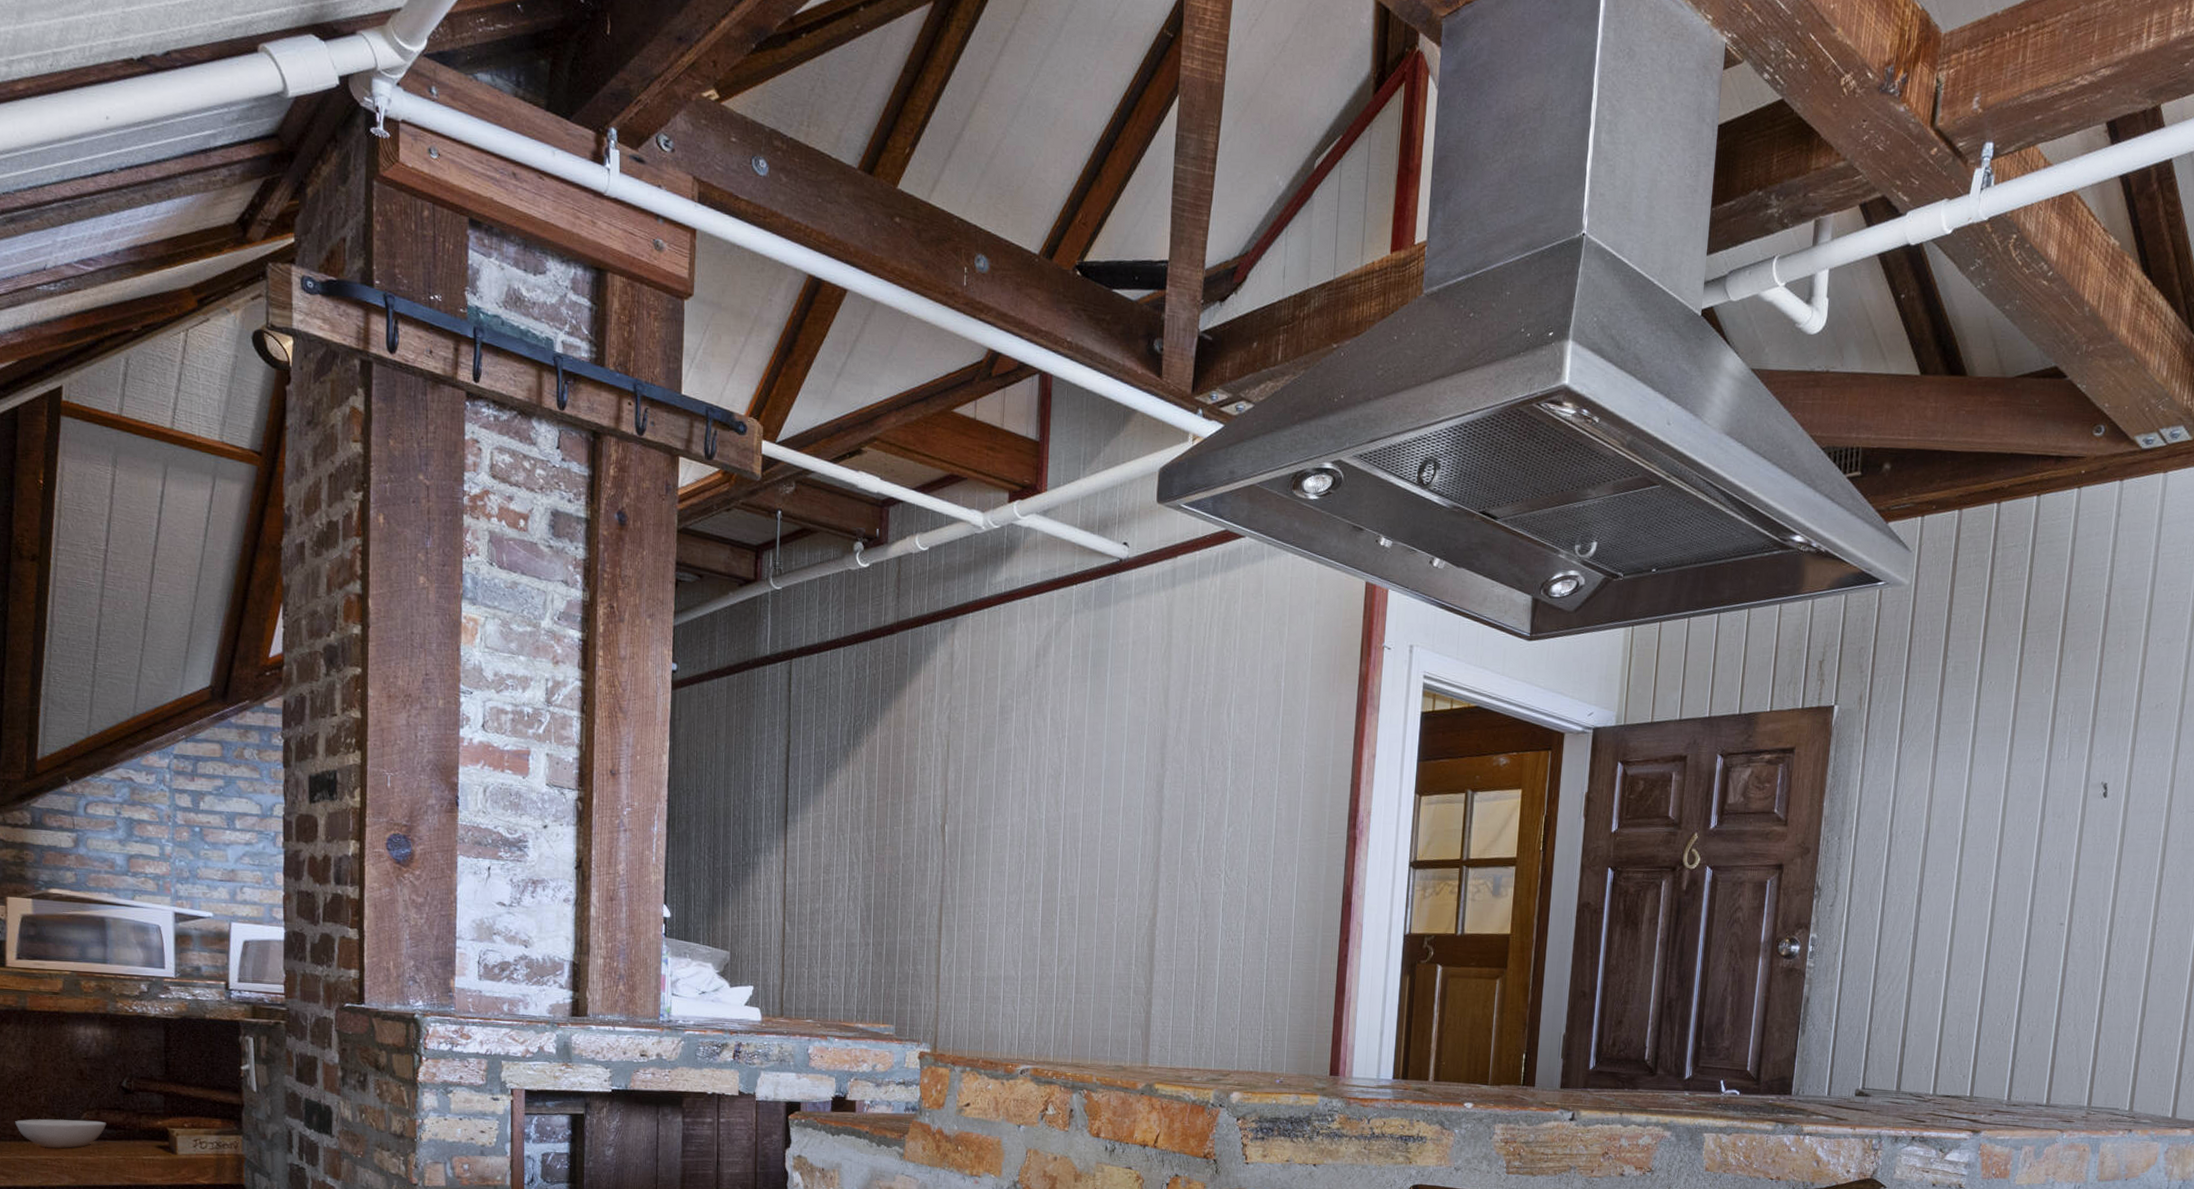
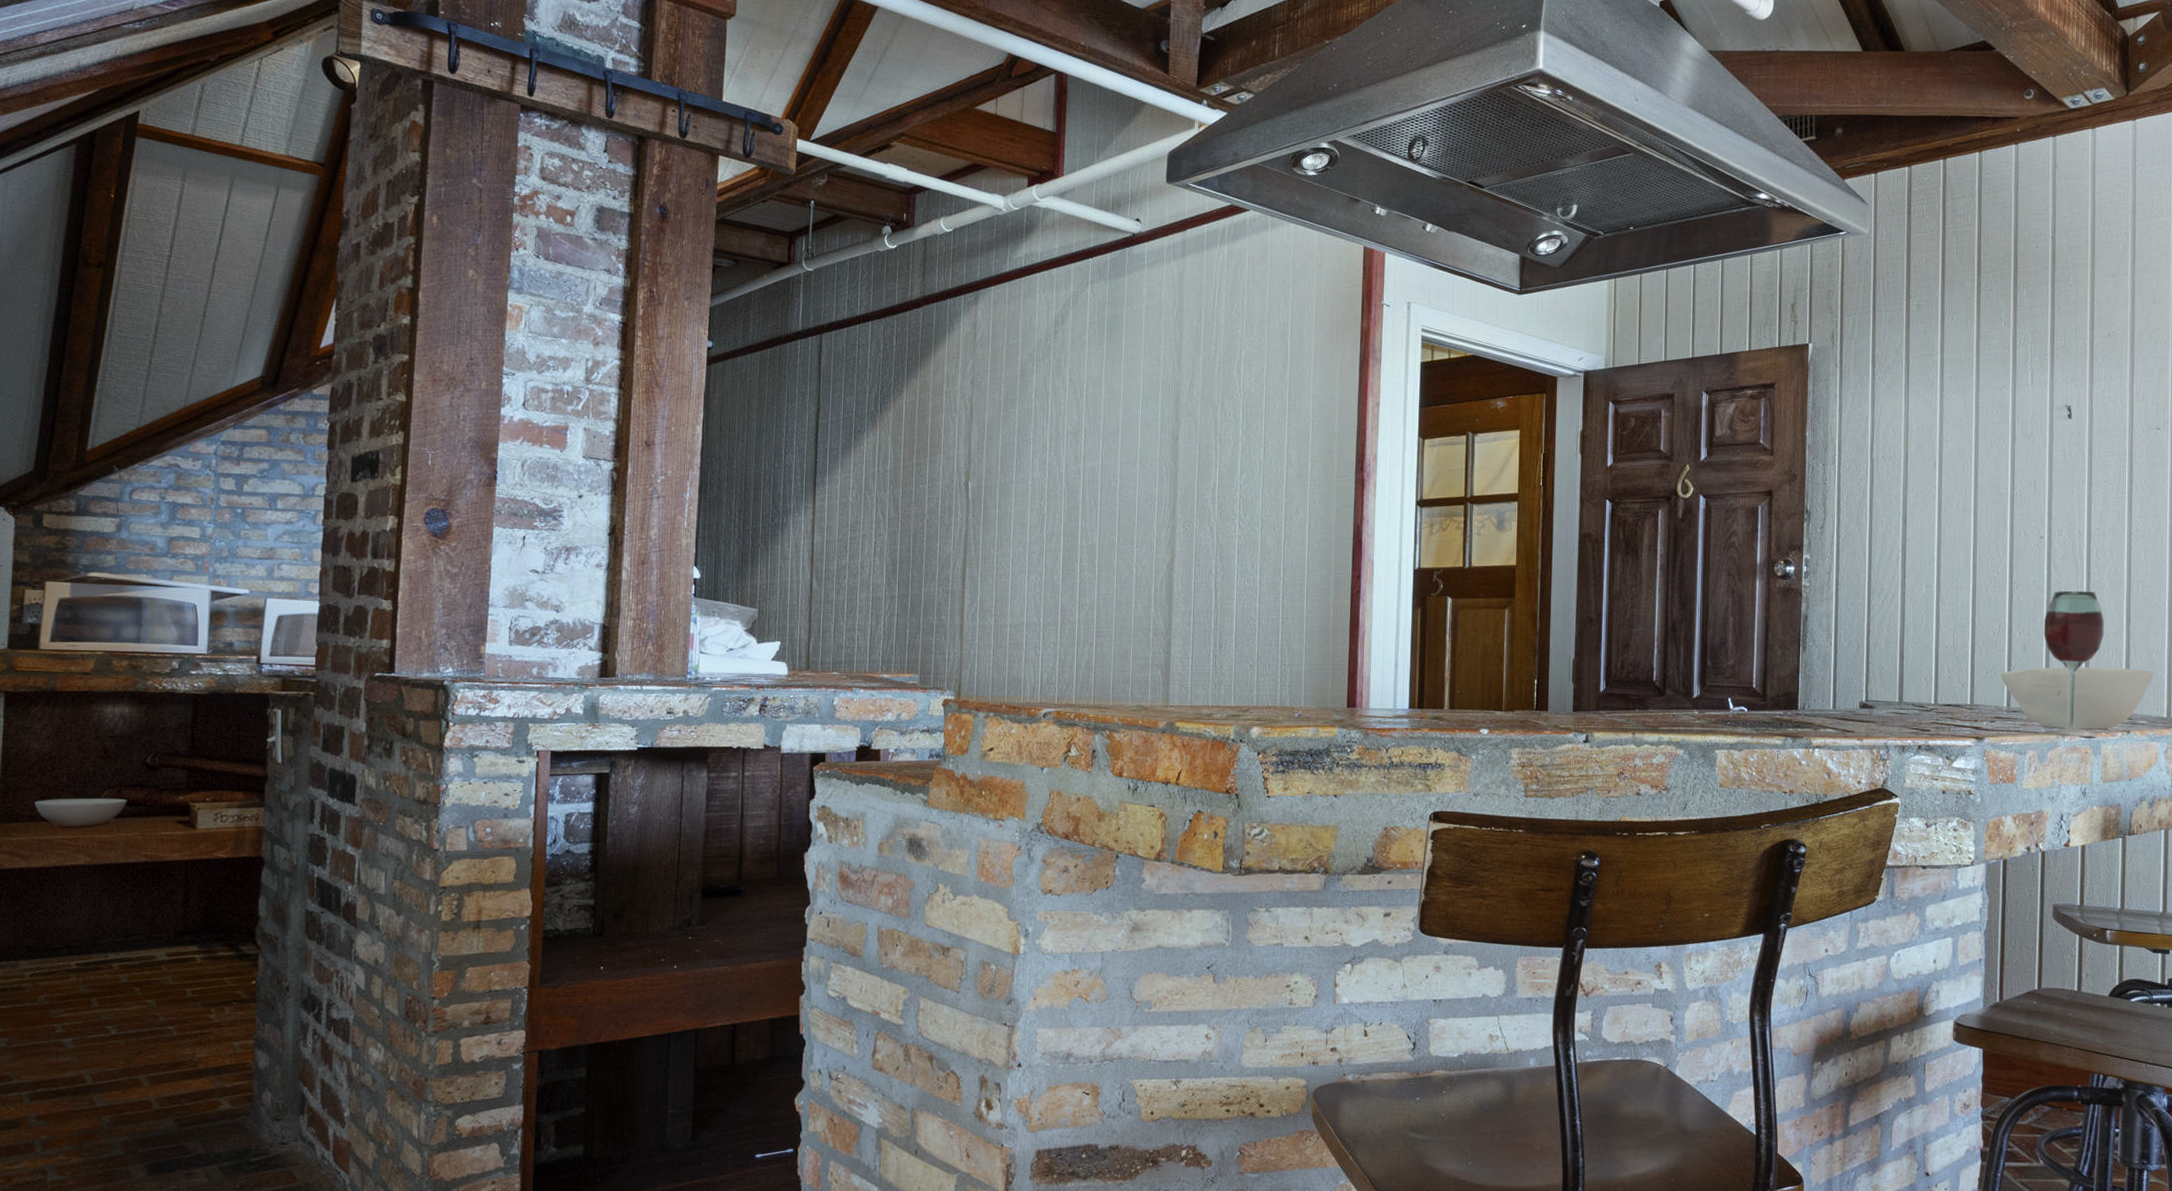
bowl: none [2003,1060,2163,1128] -> present [2000,666,2153,730]
wineglass: none [2044,981,2118,1135] -> present [2043,590,2104,738]

